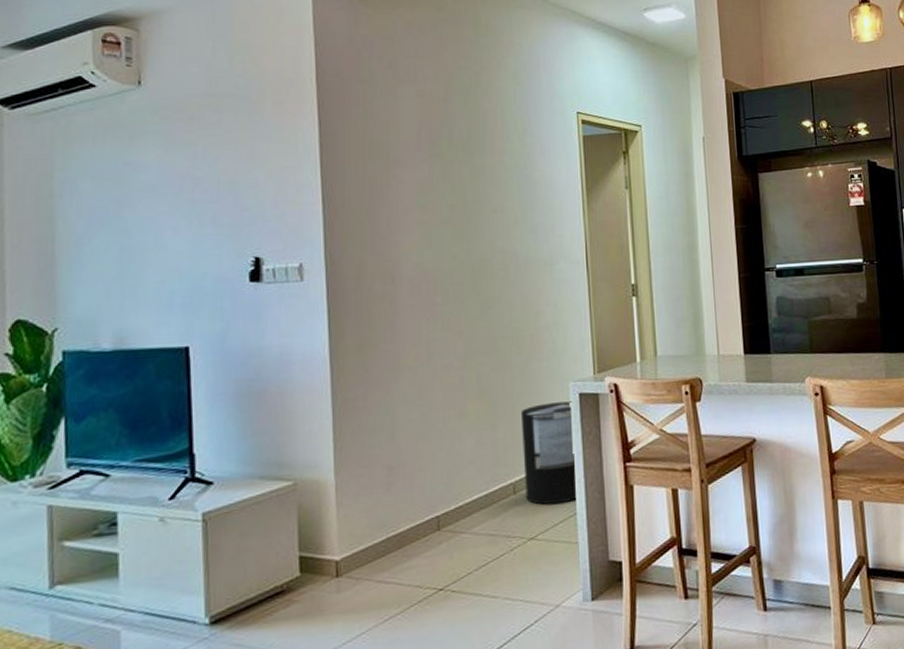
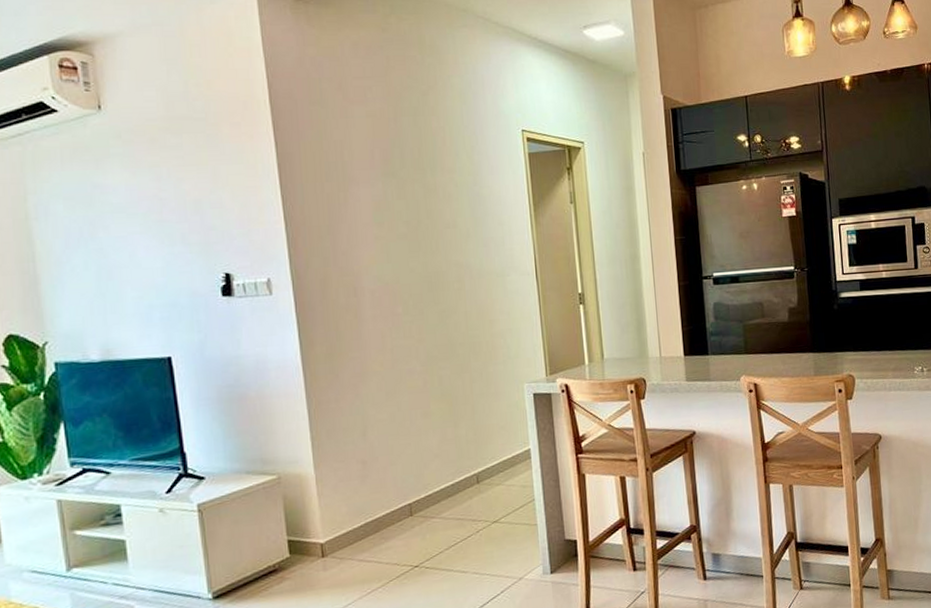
trash can: present [520,401,576,505] -> none [480,401,534,493]

